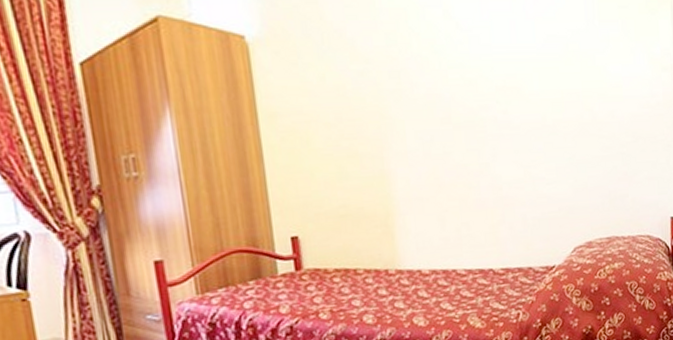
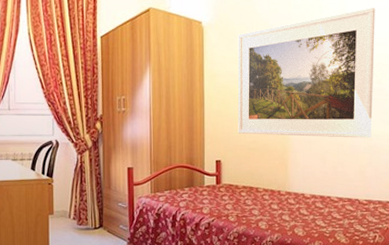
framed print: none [302,11,501,196] -> present [237,8,375,139]

